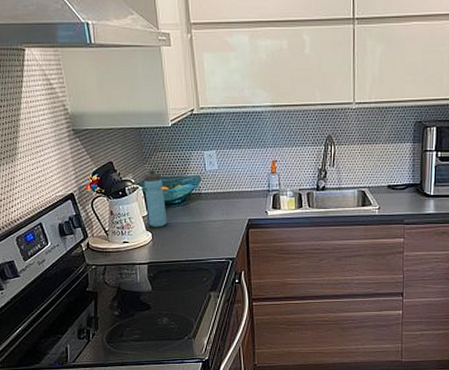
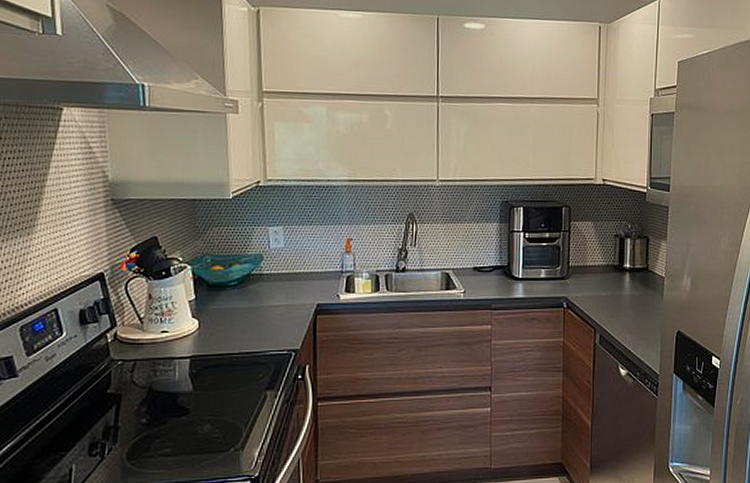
water bottle: present [144,170,167,227] -> none [194,247,219,314]

